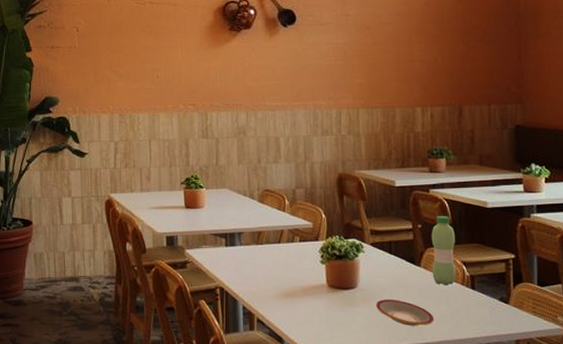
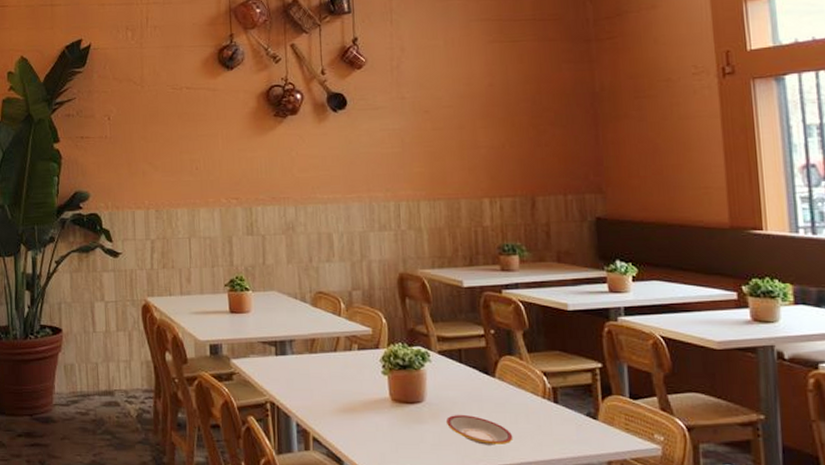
water bottle: present [431,216,456,286] -> none [505,320,536,399]

